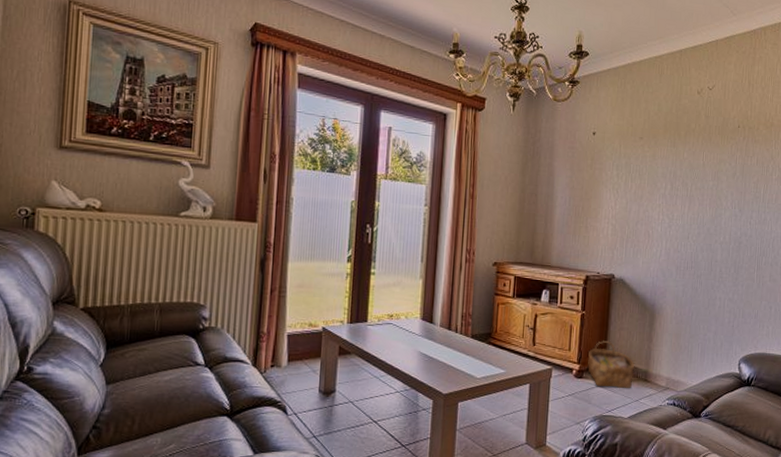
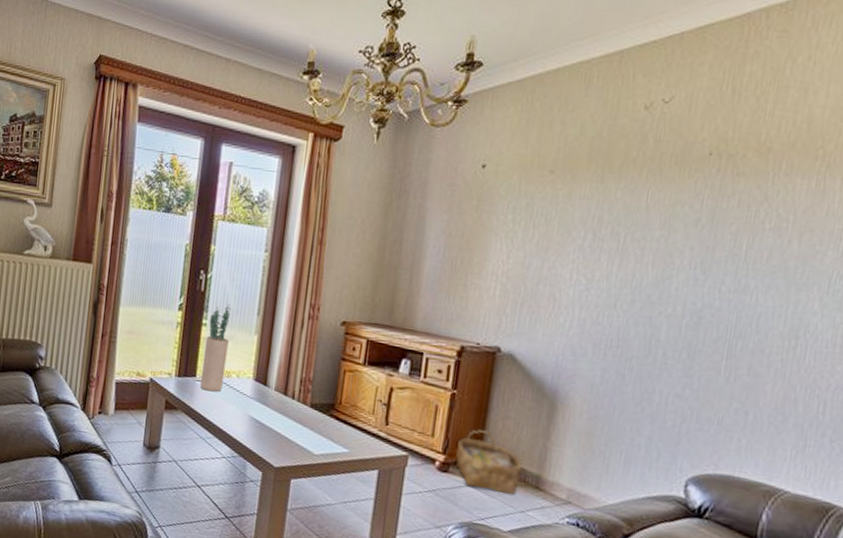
vase: none [371,253,397,334] -> present [199,304,231,392]

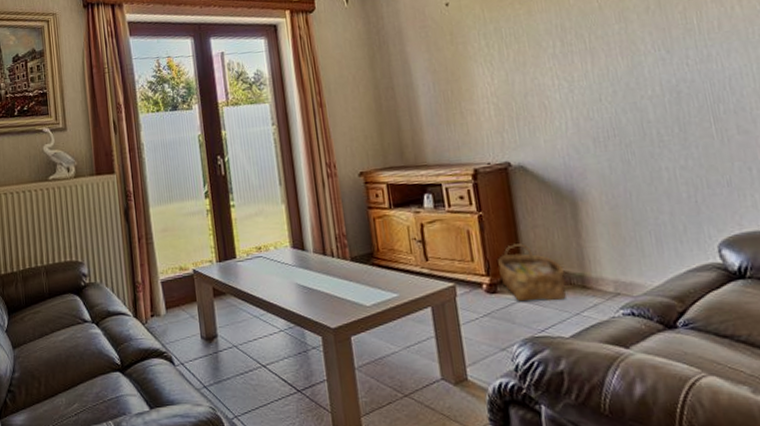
vase: present [199,304,231,392] -> none [236,181,264,269]

